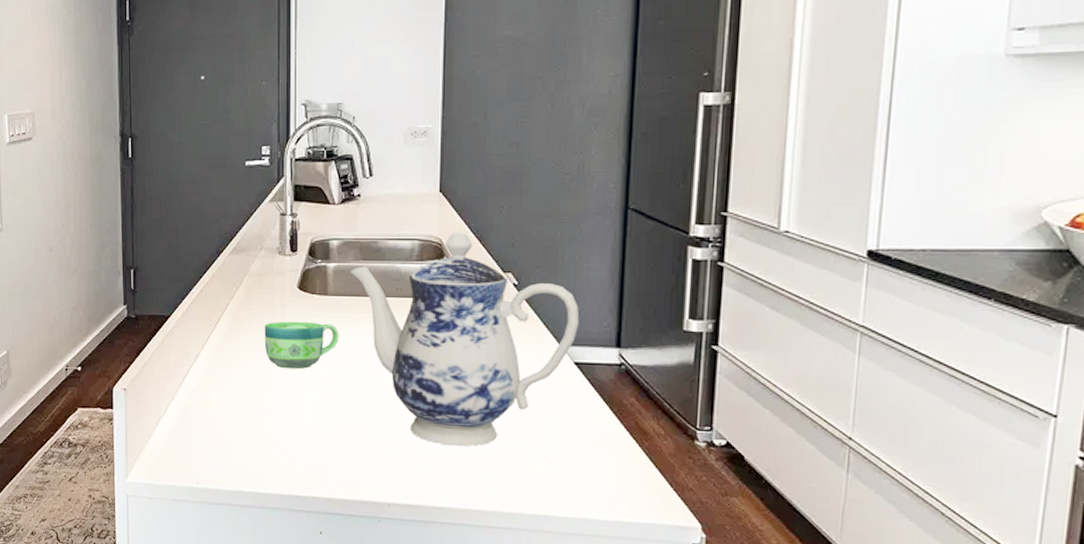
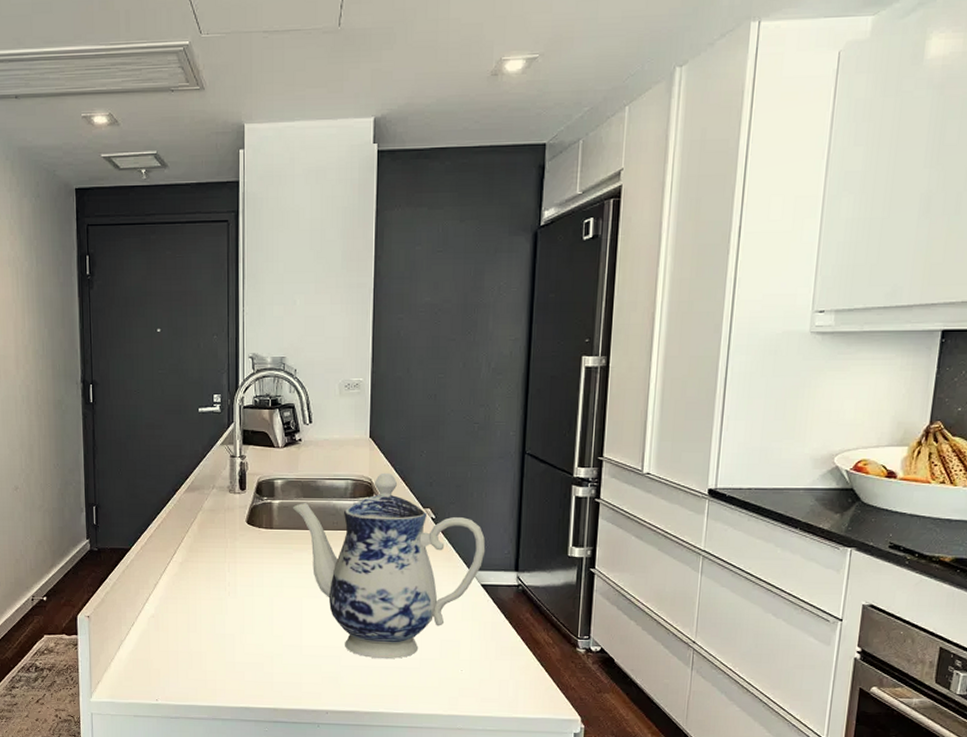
cup: present [264,321,339,370] -> none [216,552,283,595]

